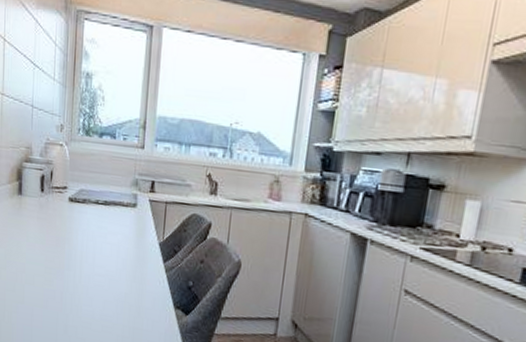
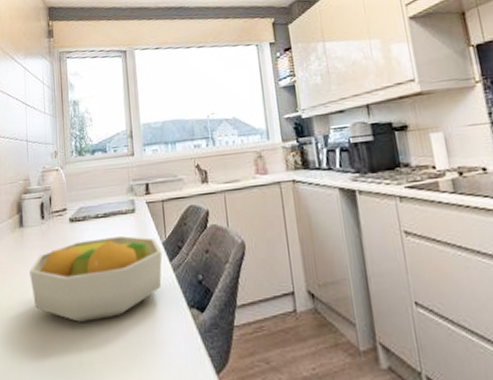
fruit bowl: none [25,222,158,300] -> present [30,235,163,322]

